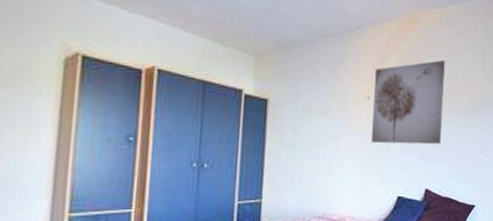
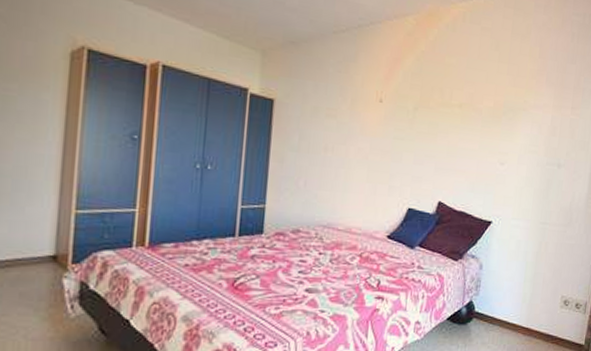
wall art: present [371,60,445,145] -> none [382,60,467,154]

